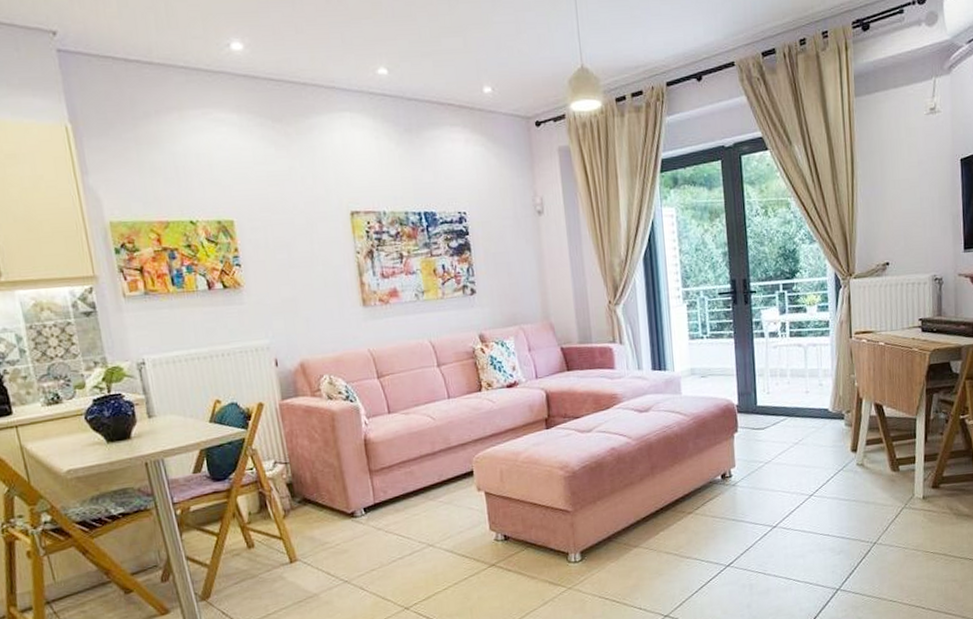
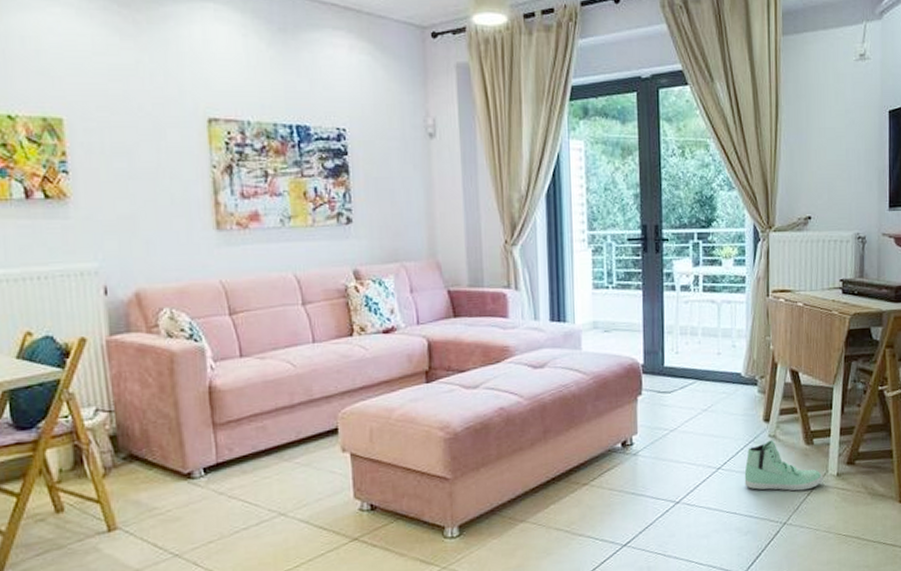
sneaker: none [835,468,910,514] -> present [744,440,823,491]

